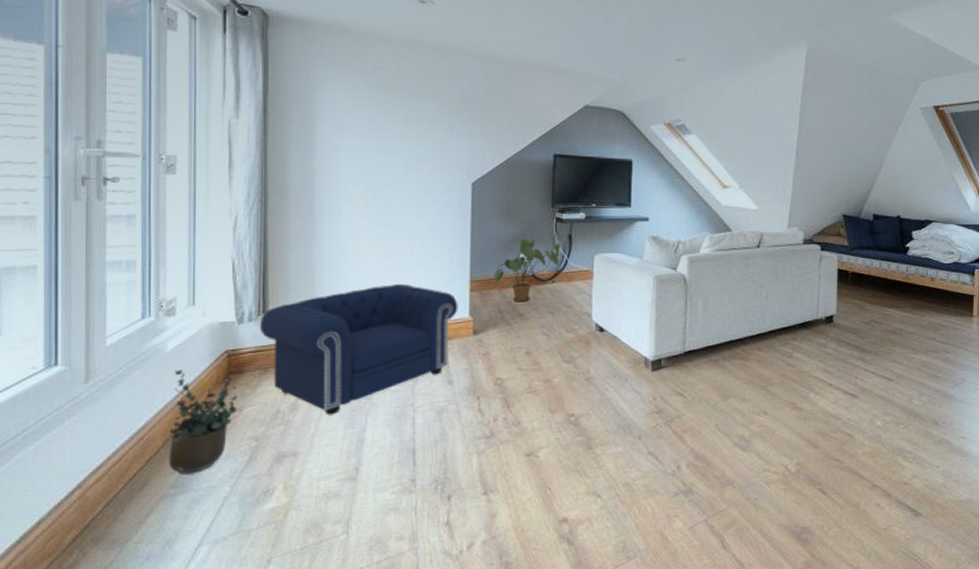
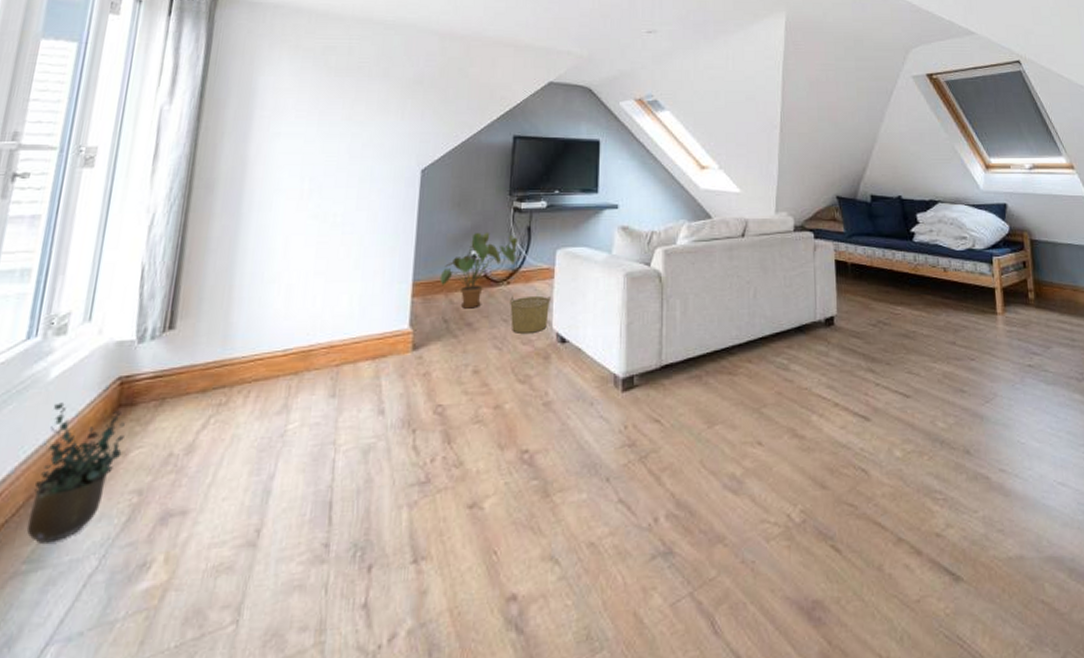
armchair: present [259,283,458,415] -> none [162,289,397,458]
basket: none [555,292,590,323] -> present [510,295,551,333]

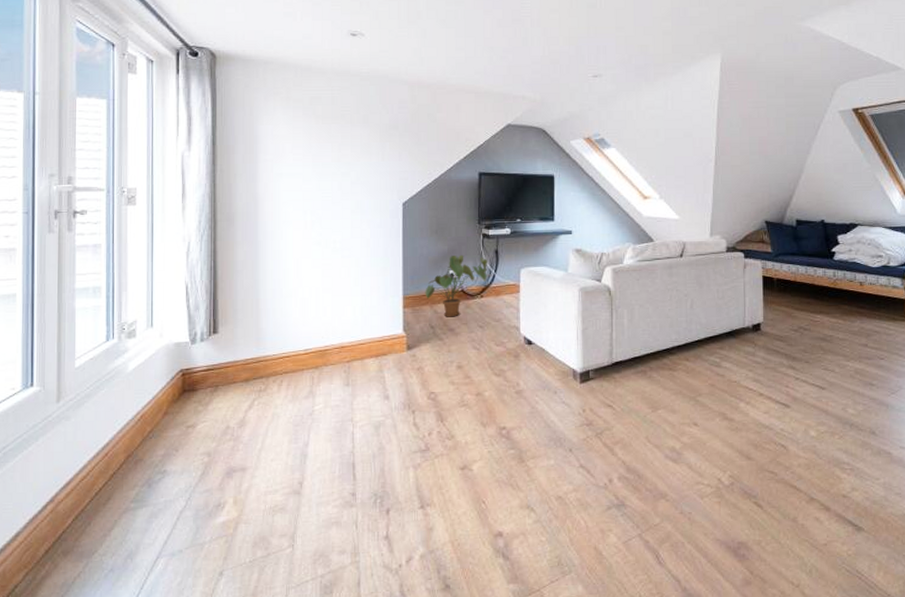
potted plant: present [26,402,125,544] -> none [130,388,191,489]
basket: present [510,295,551,333] -> none [484,306,518,337]

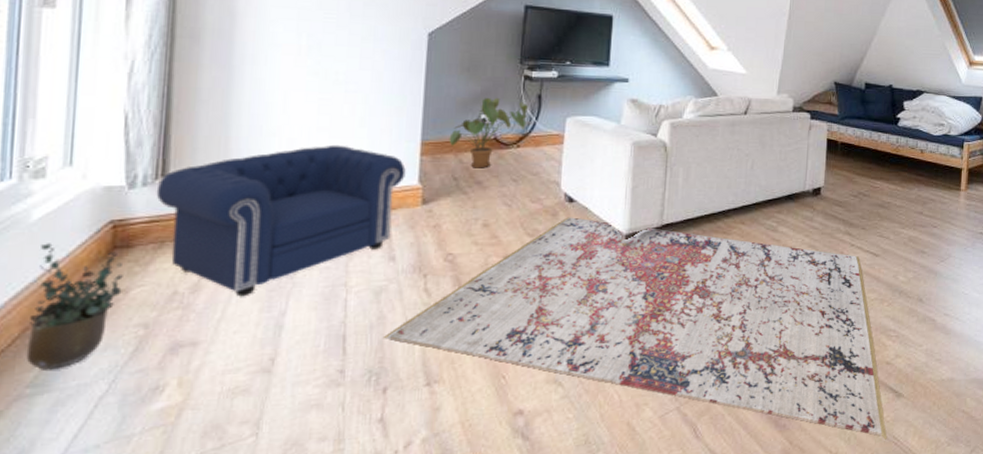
potted plant: none [130,388,191,489] -> present [26,243,123,370]
armchair: none [210,302,392,431] -> present [156,144,406,297]
area rug: none [383,358,851,574] -> present [382,217,887,440]

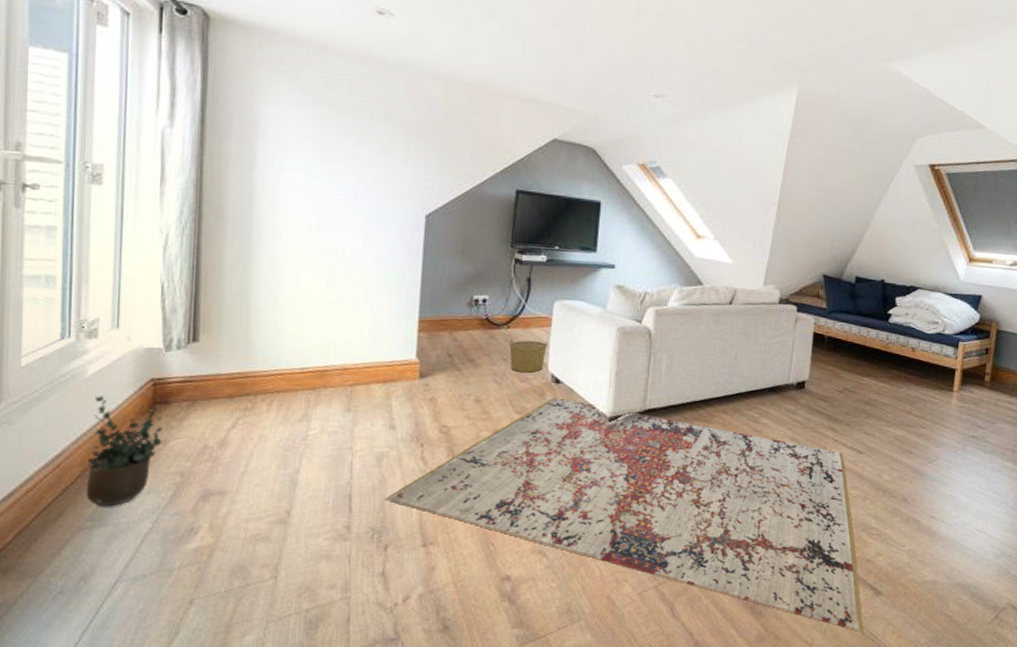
armchair: present [156,144,406,297] -> none [188,318,405,454]
house plant: present [449,97,529,168] -> none [444,279,519,347]
basket: none [519,159,560,193] -> present [509,340,548,373]

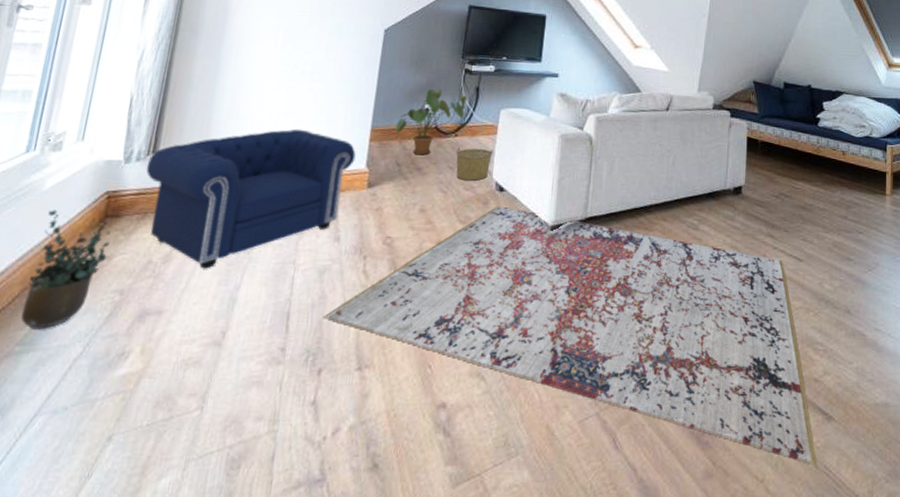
armchair: none [188,318,405,454] -> present [146,128,356,269]
house plant: none [444,279,519,347] -> present [395,89,468,156]

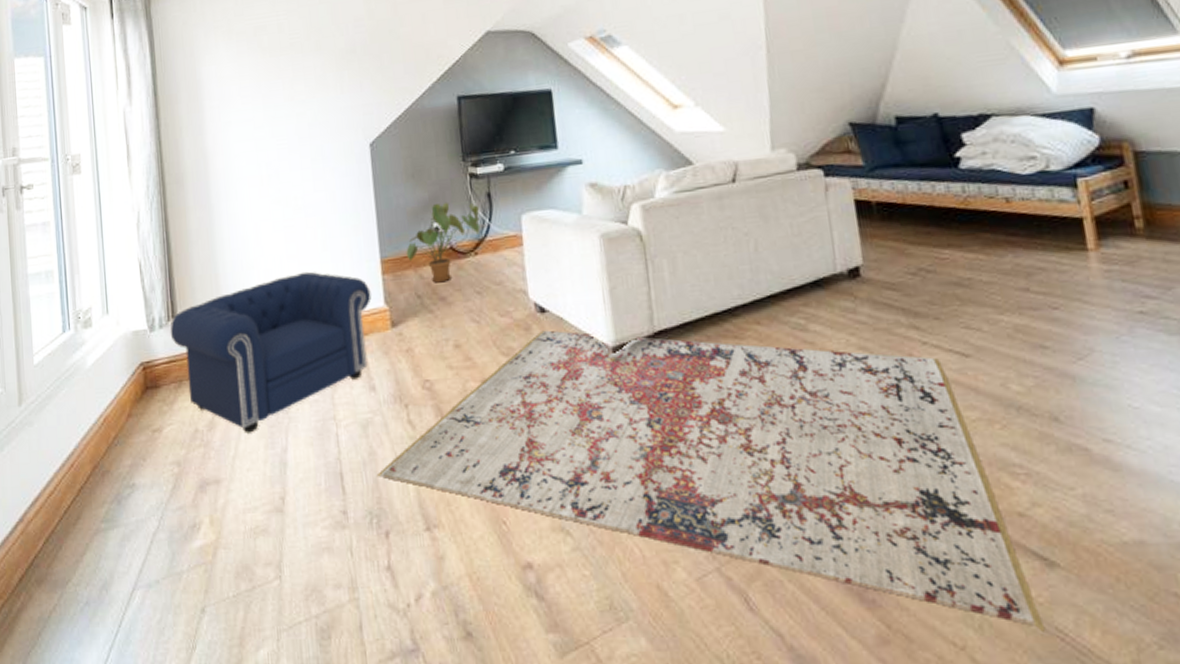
potted plant: present [20,210,110,330] -> none [96,387,157,506]
basket: present [456,148,493,181] -> none [480,264,524,305]

